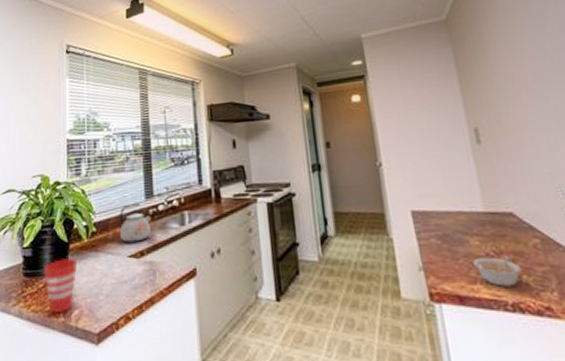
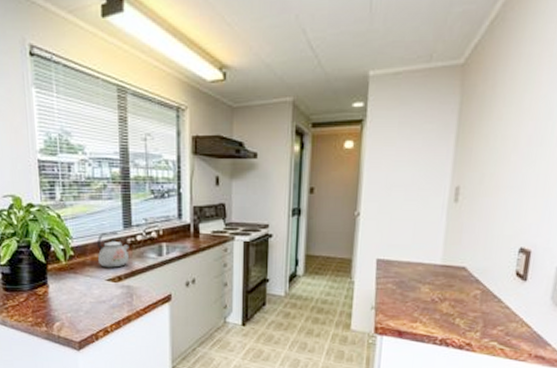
cup: present [43,257,78,314] -> none [23,277,57,324]
legume: present [472,254,522,287] -> none [417,301,457,326]

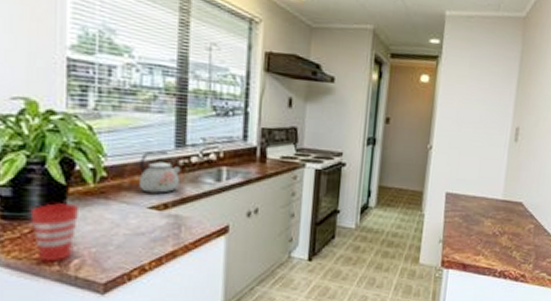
cup: none [23,277,57,324] -> present [30,202,80,262]

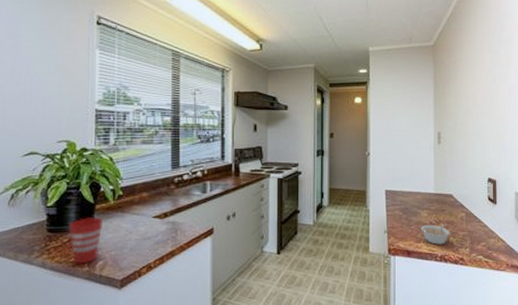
kettle: present [139,151,181,193] -> none [146,172,176,205]
legume: none [480,235,514,259] -> present [420,223,450,245]

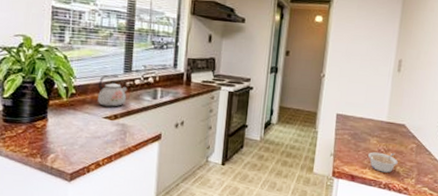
cup: present [68,216,104,264] -> none [23,111,56,155]
kettle: none [146,172,176,205] -> present [98,74,128,107]

